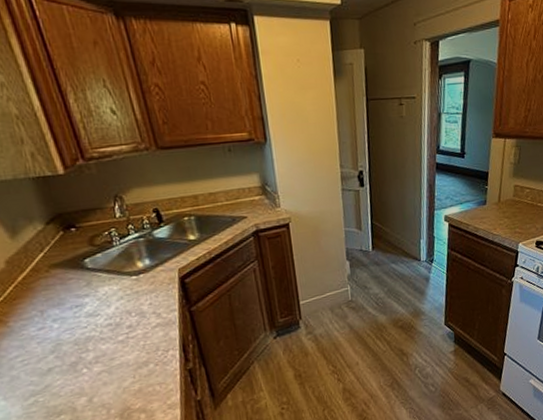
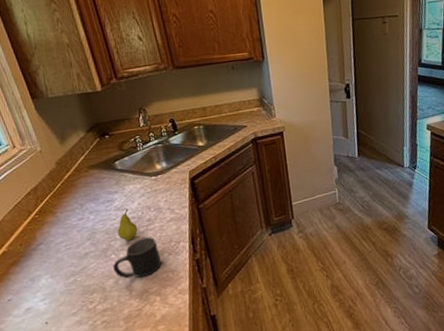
mug: none [85,346,147,396] -> present [113,237,162,279]
fruit: none [89,313,116,352] -> present [117,208,138,241]

